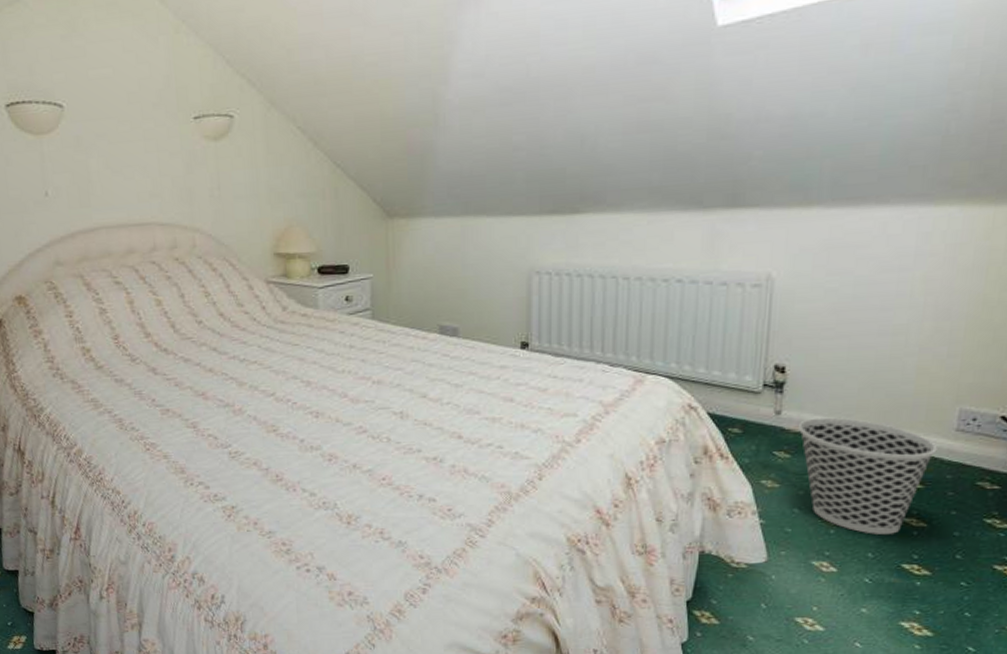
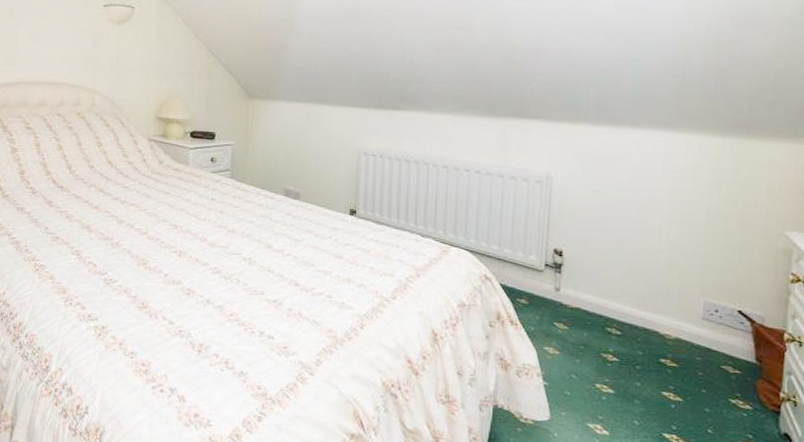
wastebasket: present [797,417,938,534] -> none [573,297,688,405]

